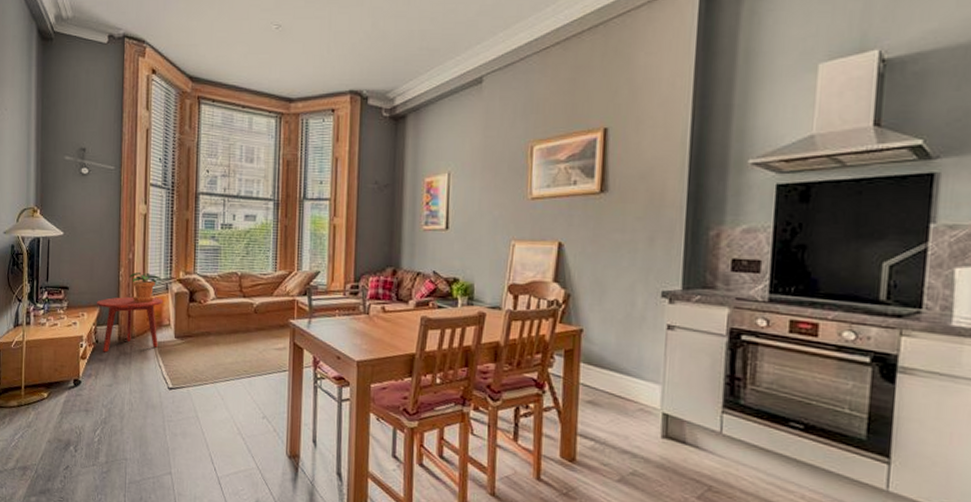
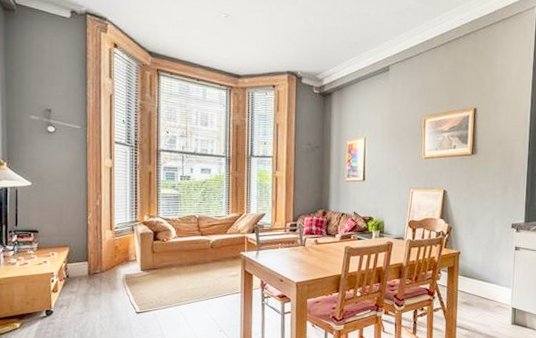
side table: present [96,296,163,353] -> none [66,237,130,286]
potted plant: present [129,272,163,304] -> none [97,216,129,243]

